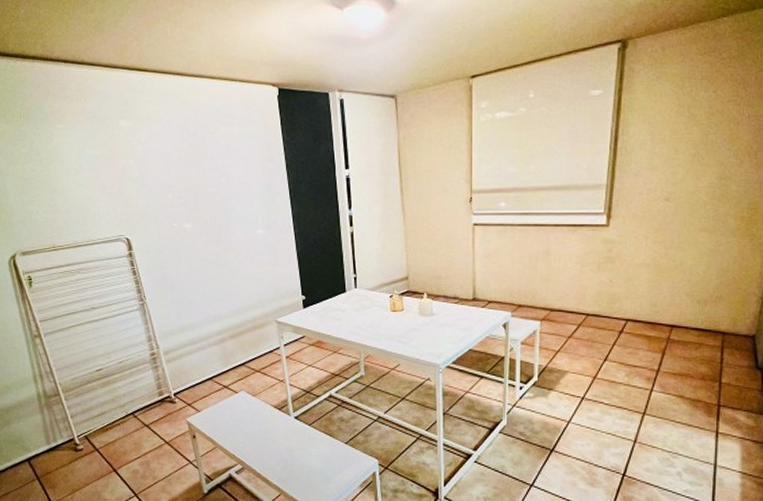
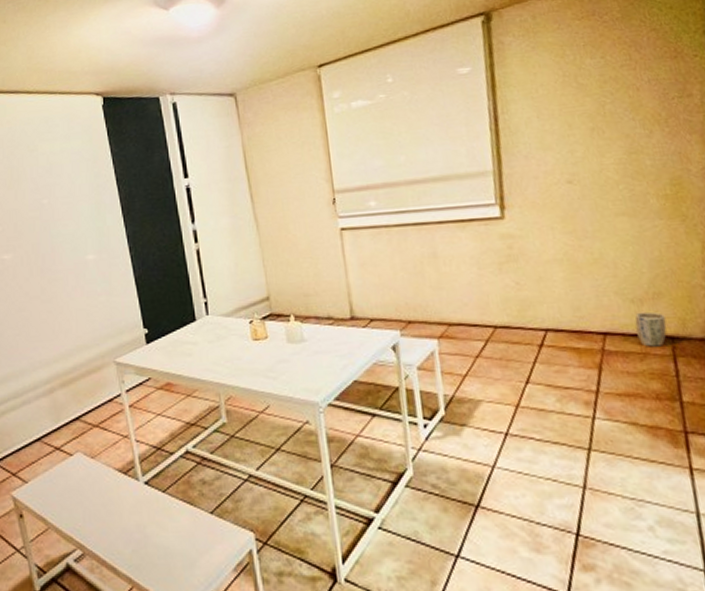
plant pot: none [697,311,721,339] -> present [635,311,667,347]

